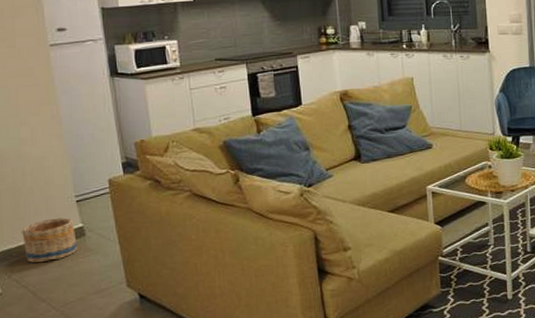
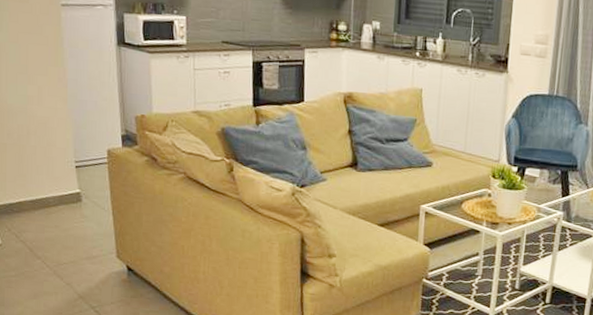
basket: present [21,217,77,263] -> none [22,180,73,222]

